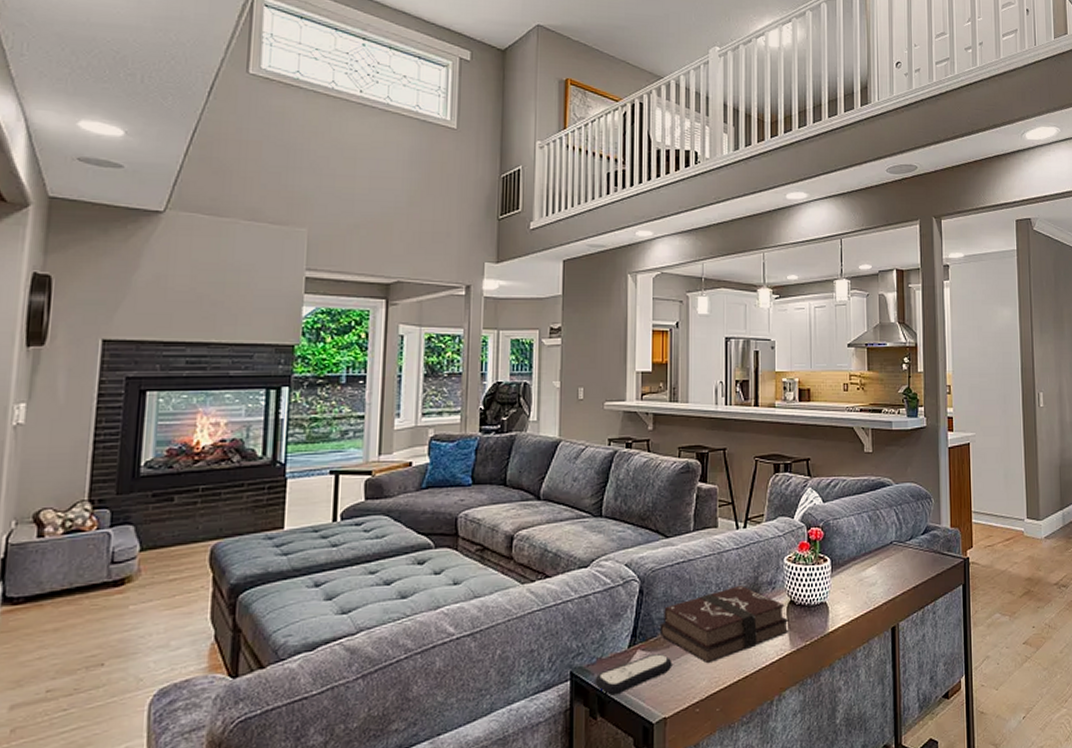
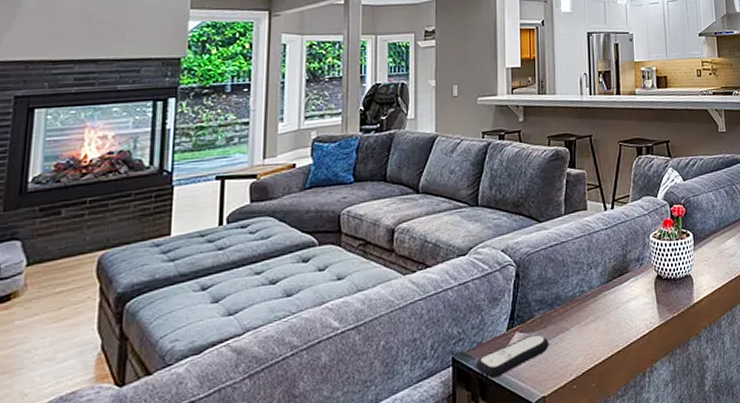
hardback book: present [659,584,789,664] -> none [536,263,658,341]

